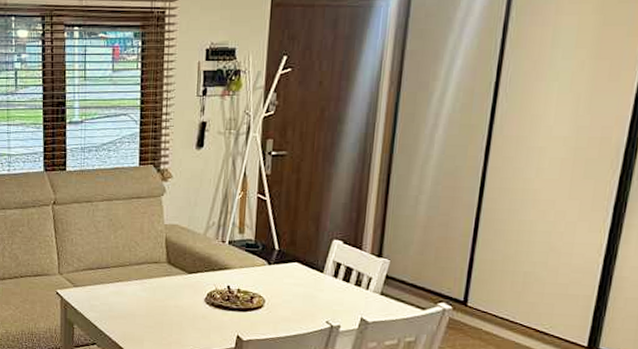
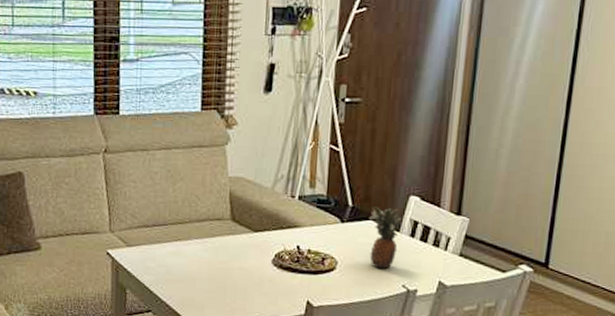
fruit: none [294,249,326,306] -> present [369,206,403,269]

